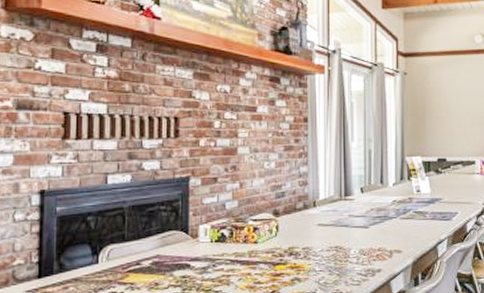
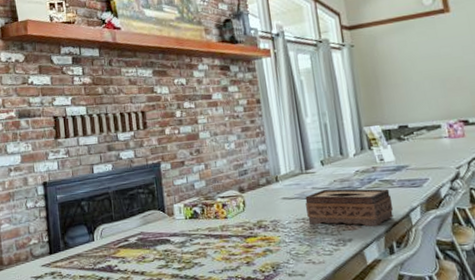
tissue box: none [341,217,423,258] -> present [305,188,394,227]

